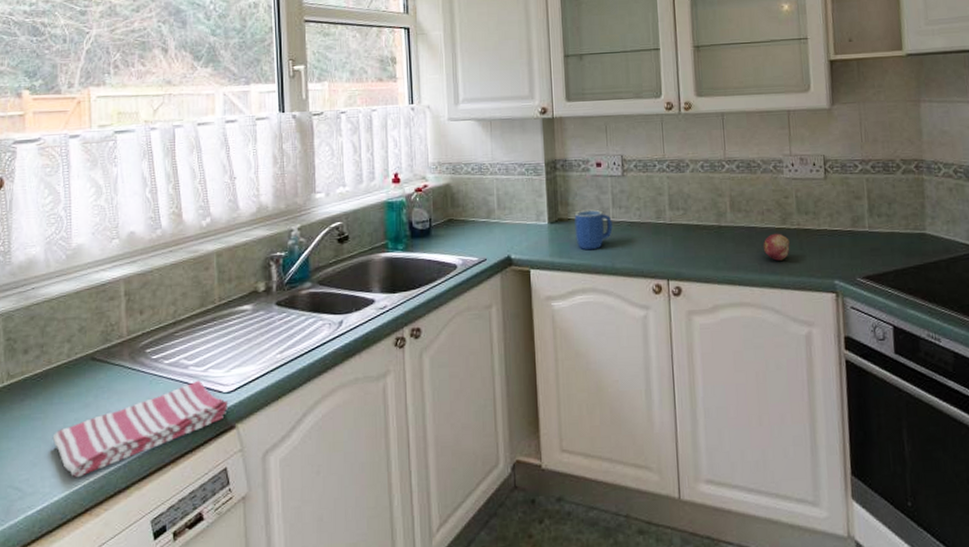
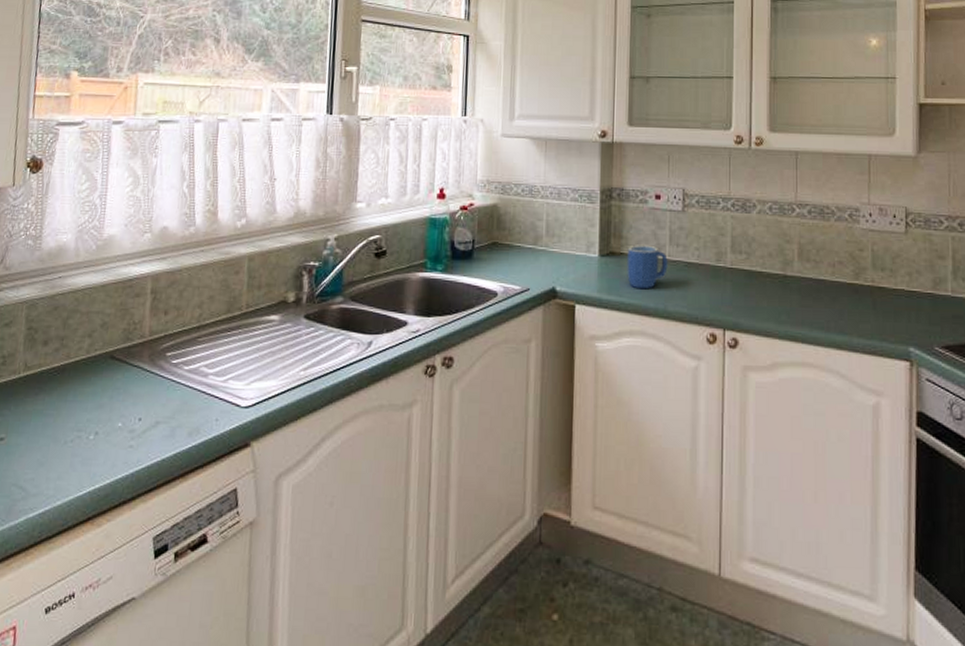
dish towel: present [52,380,229,477] -> none [62,391,246,482]
fruit: present [763,233,790,261] -> none [831,288,862,320]

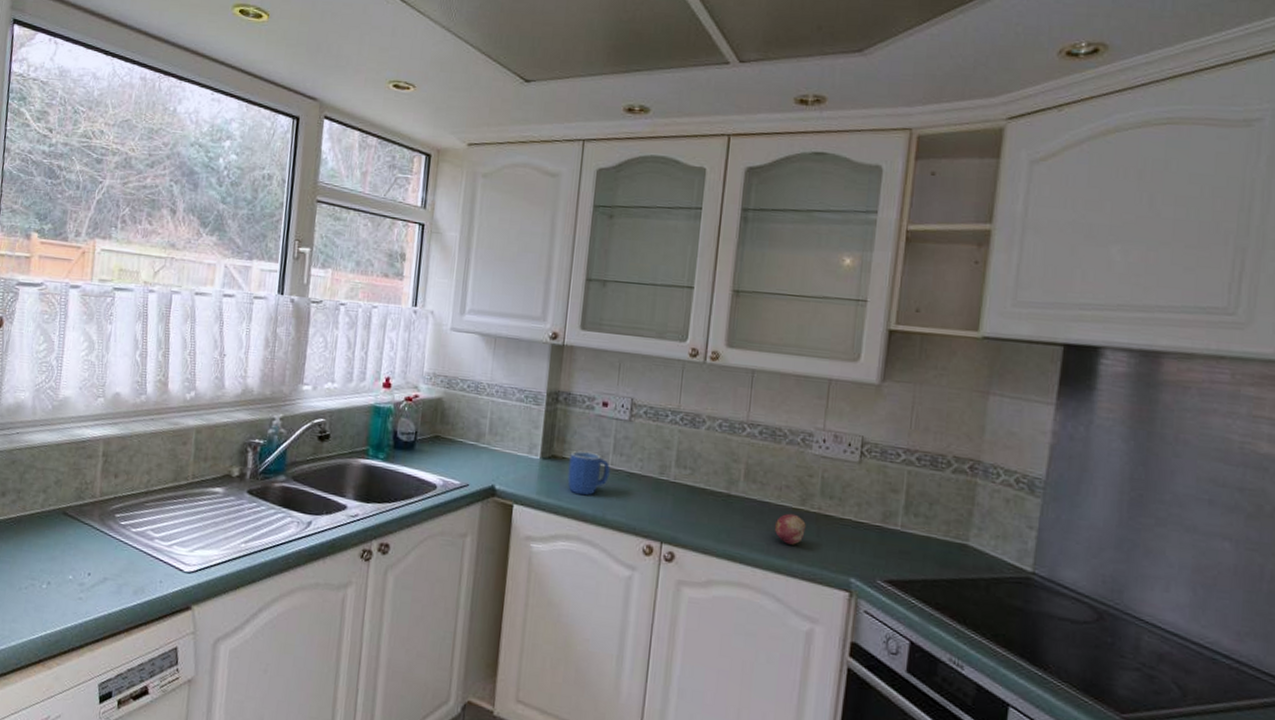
fruit: none [831,288,862,320] -> present [774,513,806,545]

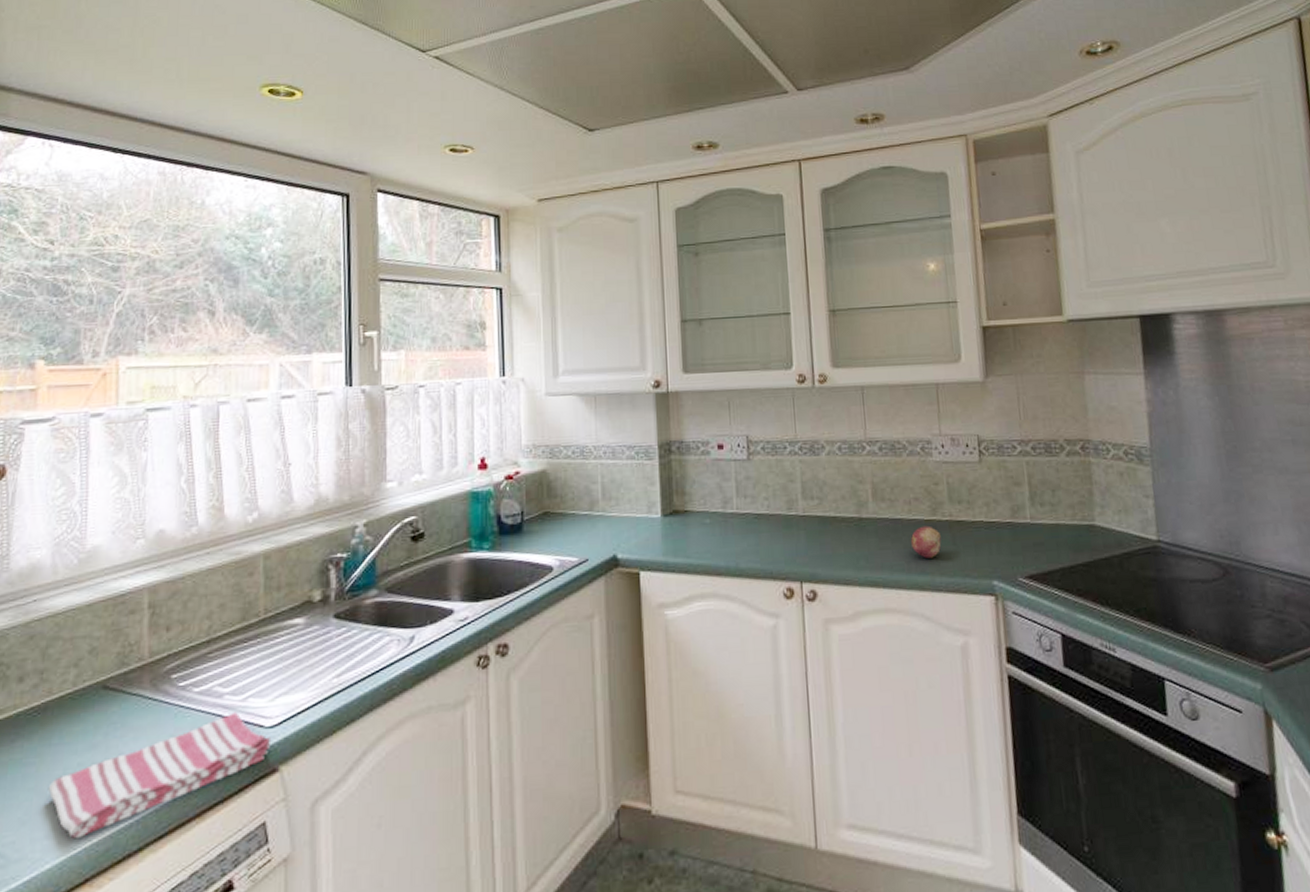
dish towel: none [17,554,188,627] -> present [48,712,272,838]
mug: present [567,451,610,496] -> none [692,499,737,548]

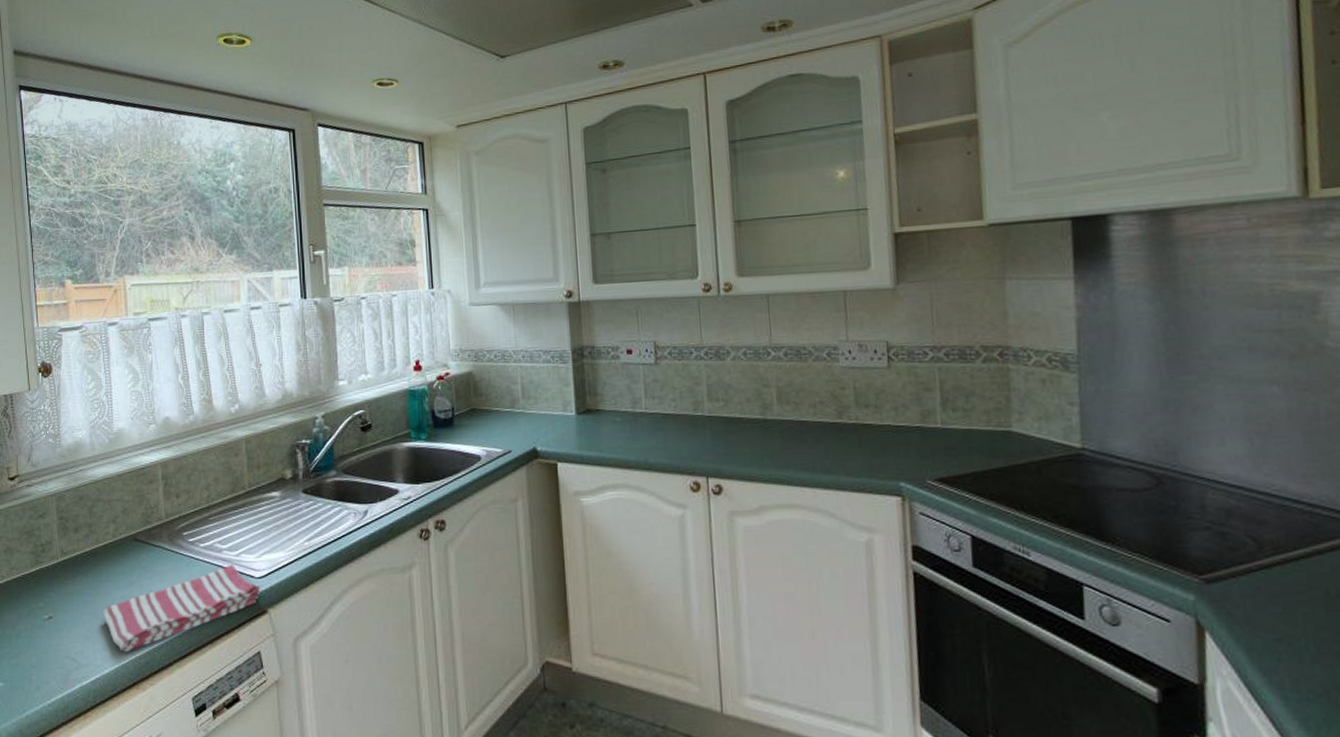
fruit: present [910,526,942,558] -> none [815,428,847,459]

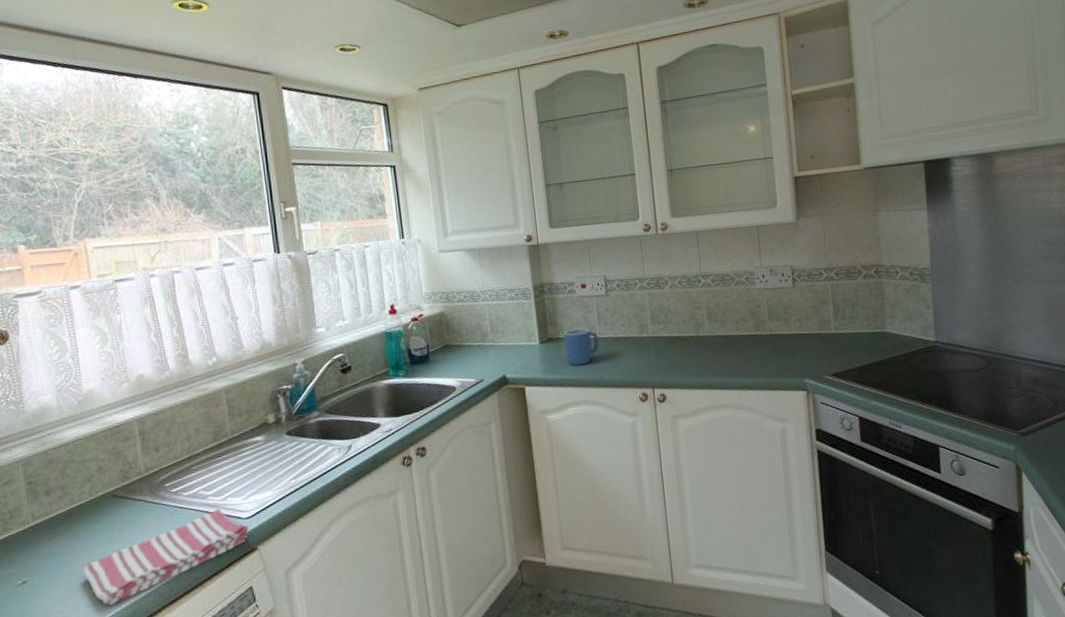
mug: none [604,400,645,444] -> present [563,328,600,366]

